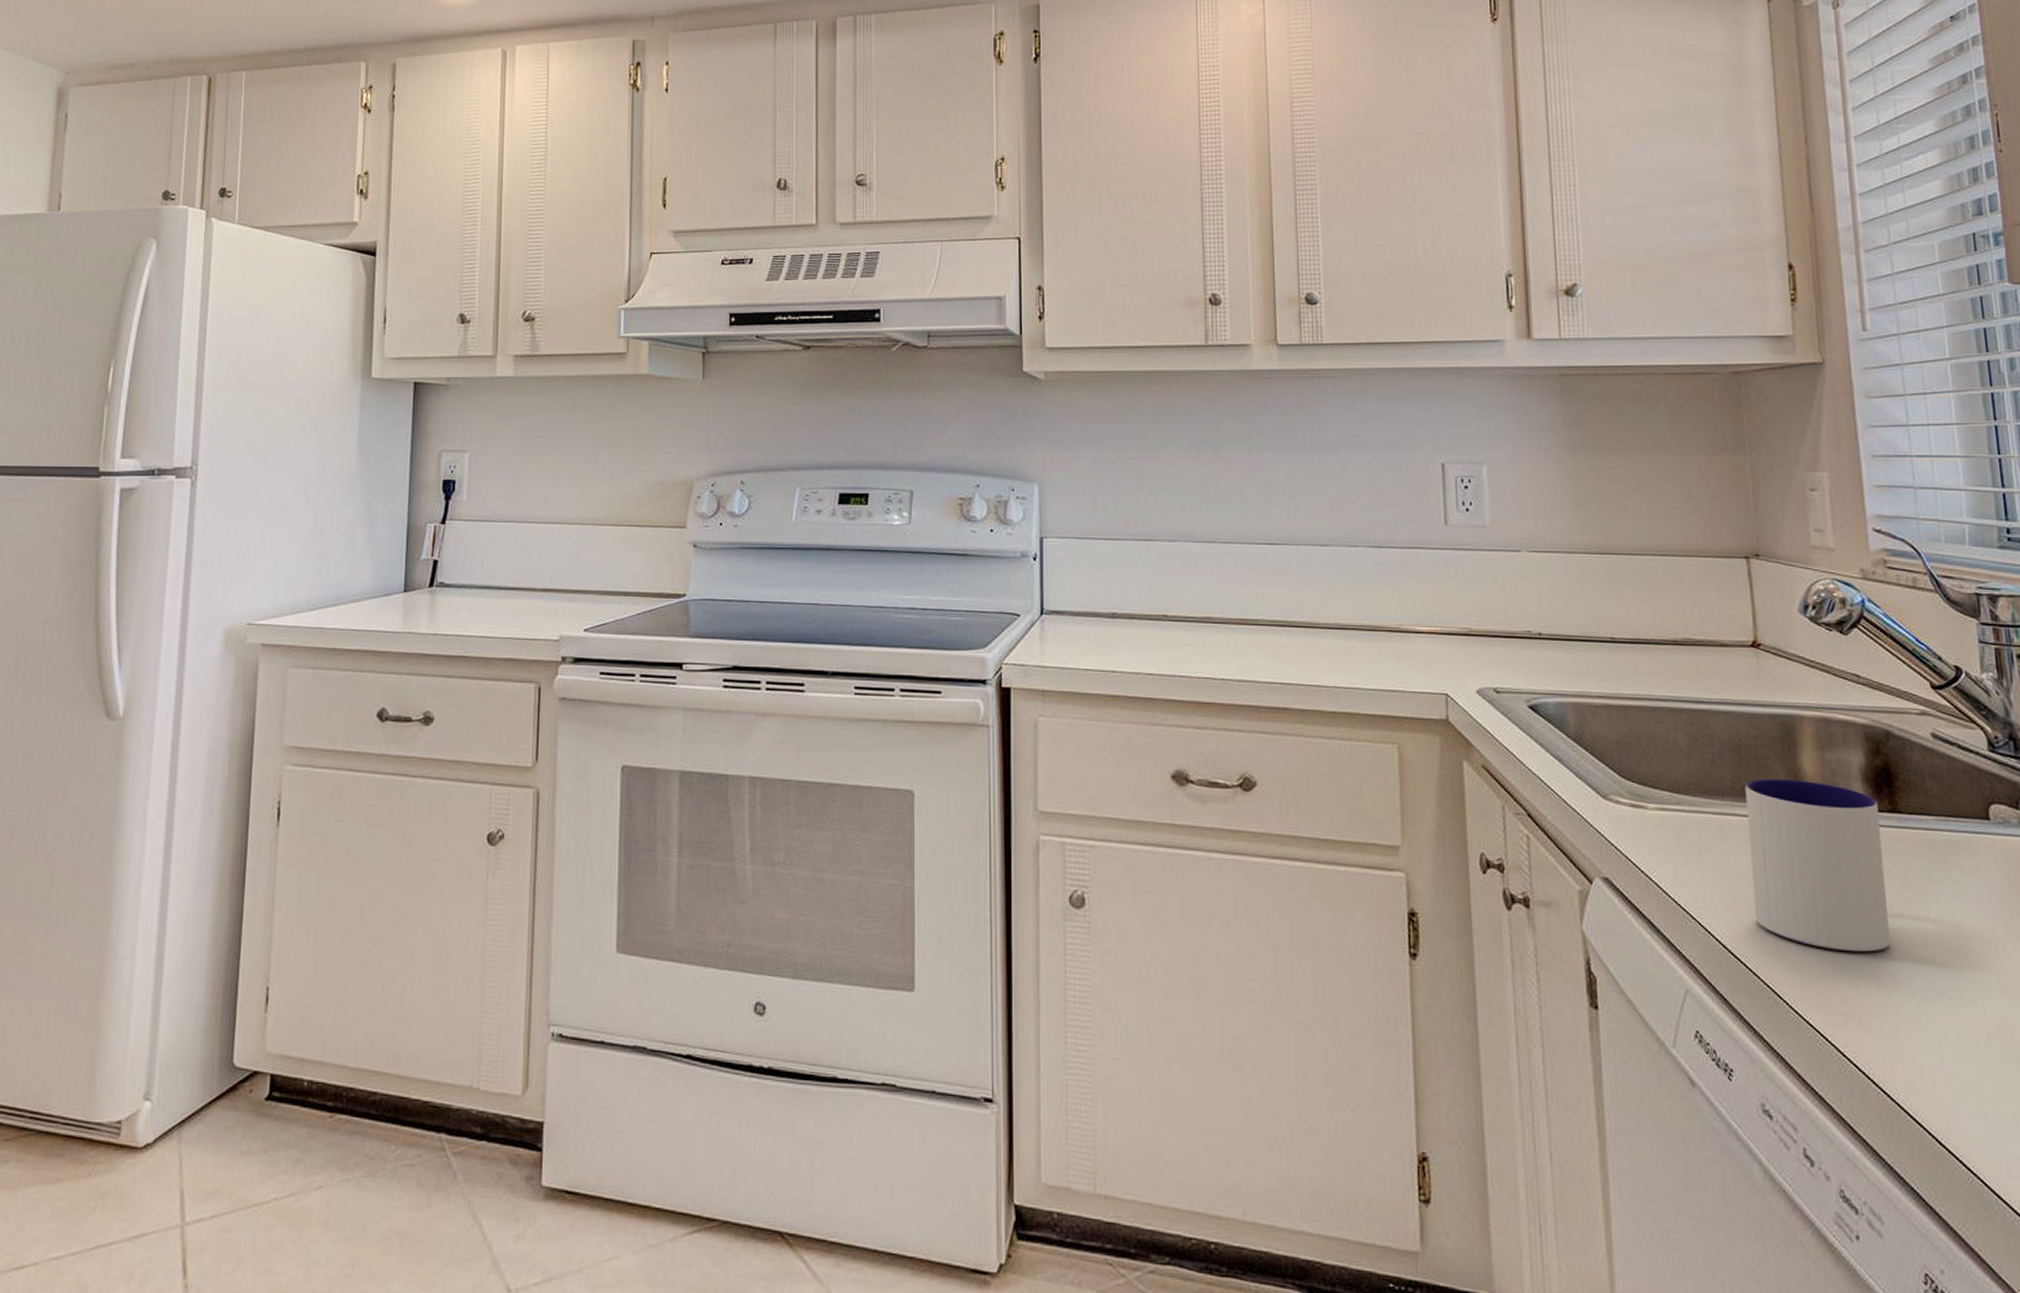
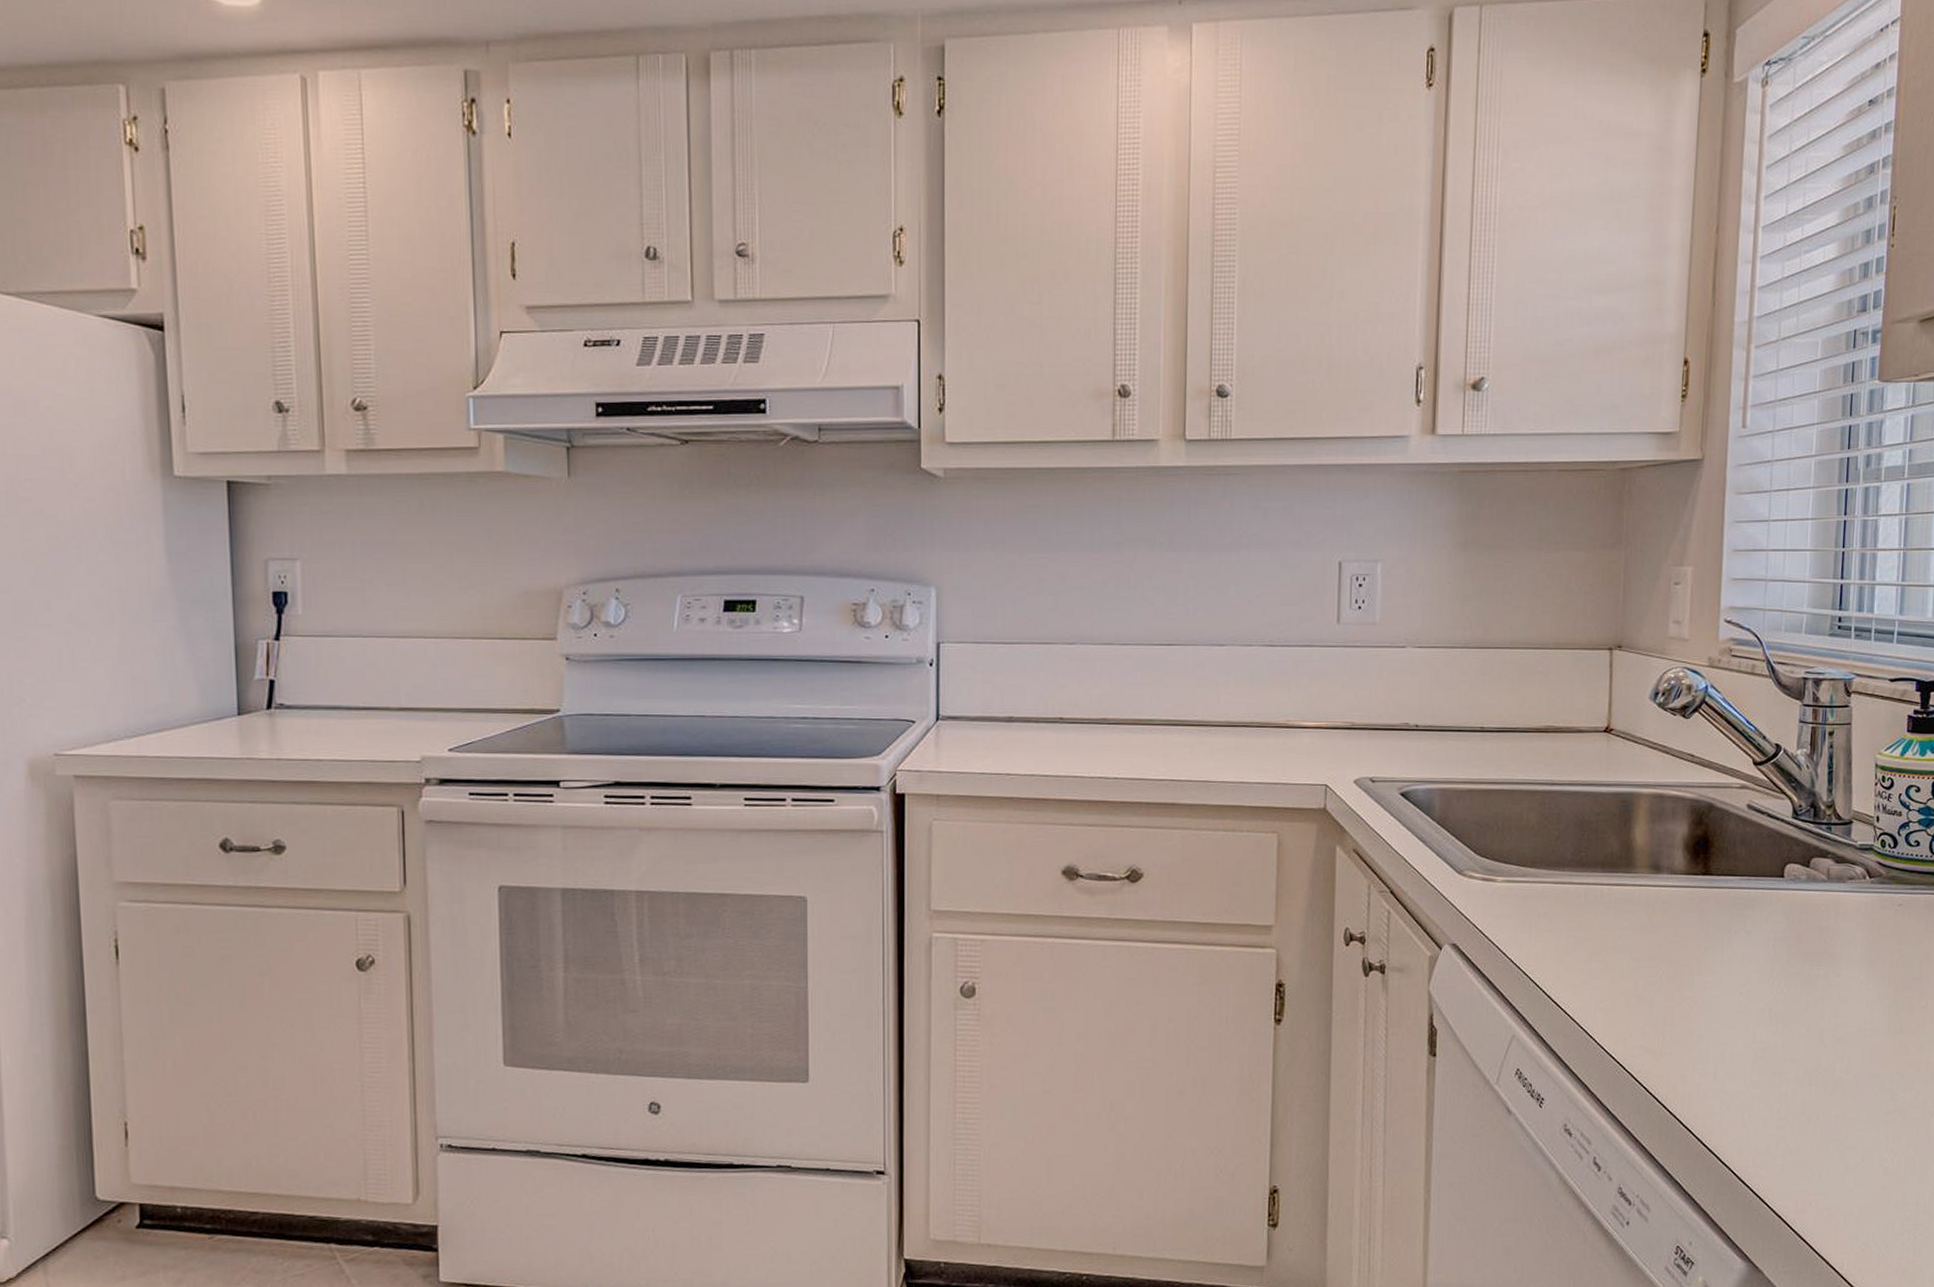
mug: present [1745,779,1890,952] -> none [1578,850,1694,995]

